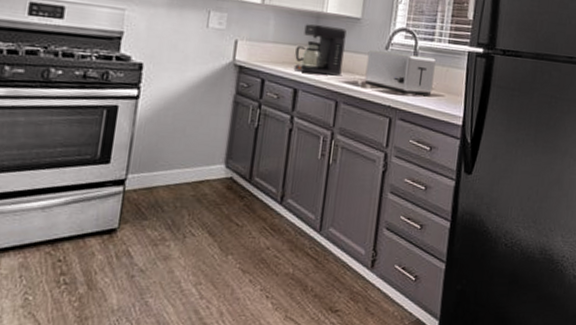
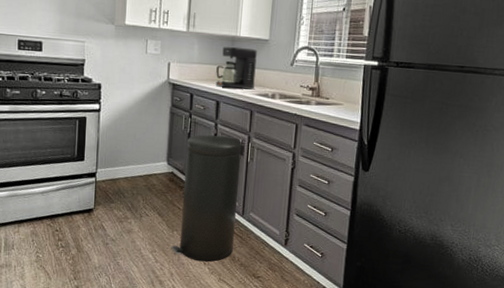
pedal bin: none [223,130,326,295] -> present [171,135,245,262]
toaster: present [364,50,436,96] -> none [274,67,335,105]

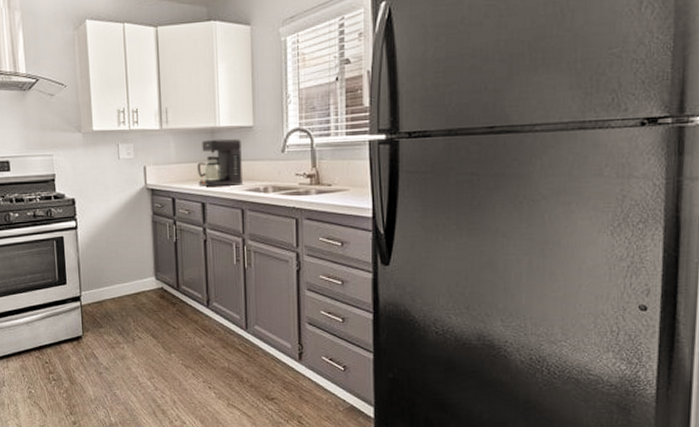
pedal bin: present [171,135,245,262] -> none [170,242,241,386]

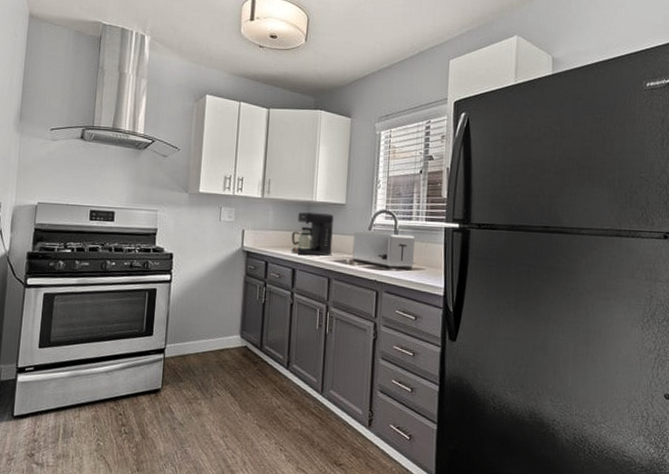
toaster: none [265,153,335,194] -> present [352,232,415,270]

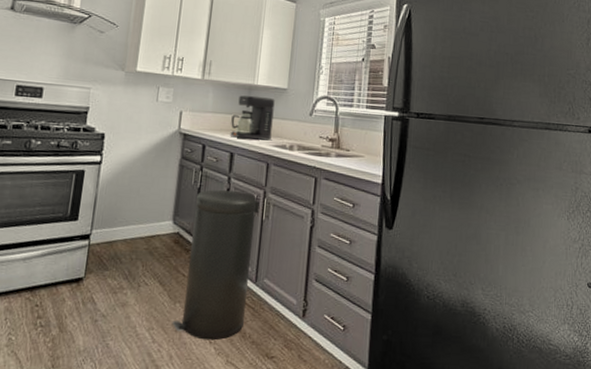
pedal bin: none [244,305,323,448] -> present [172,190,260,340]
toaster: present [352,232,415,270] -> none [292,117,355,157]

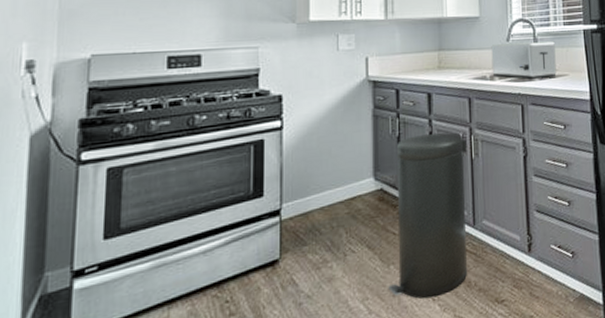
coffee maker: present [230,95,275,141] -> none [424,28,469,77]
toaster: none [292,117,355,157] -> present [491,41,557,80]

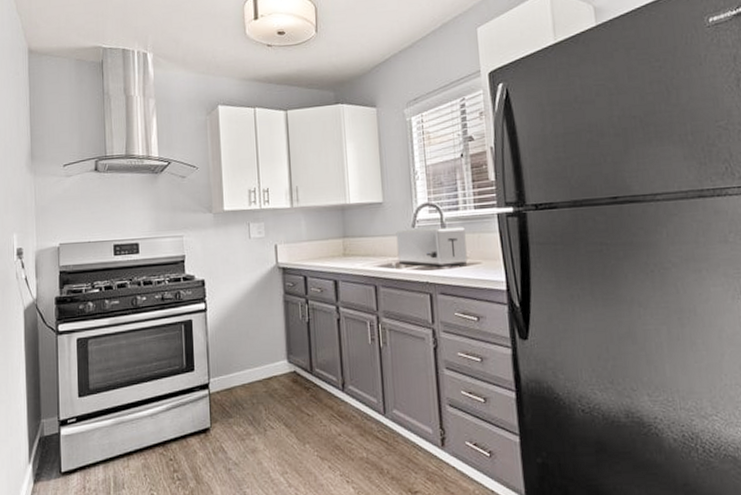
pedal bin: present [388,132,468,299] -> none [305,320,380,480]

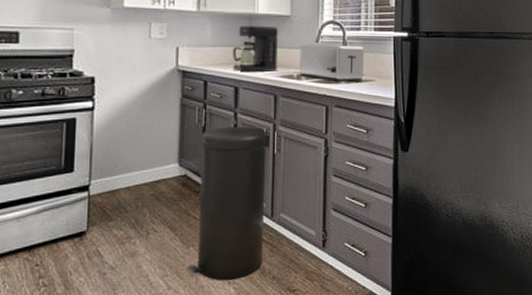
pedal bin: none [305,320,380,480] -> present [187,127,270,281]
coffee maker: none [329,215,375,265] -> present [232,25,278,72]

